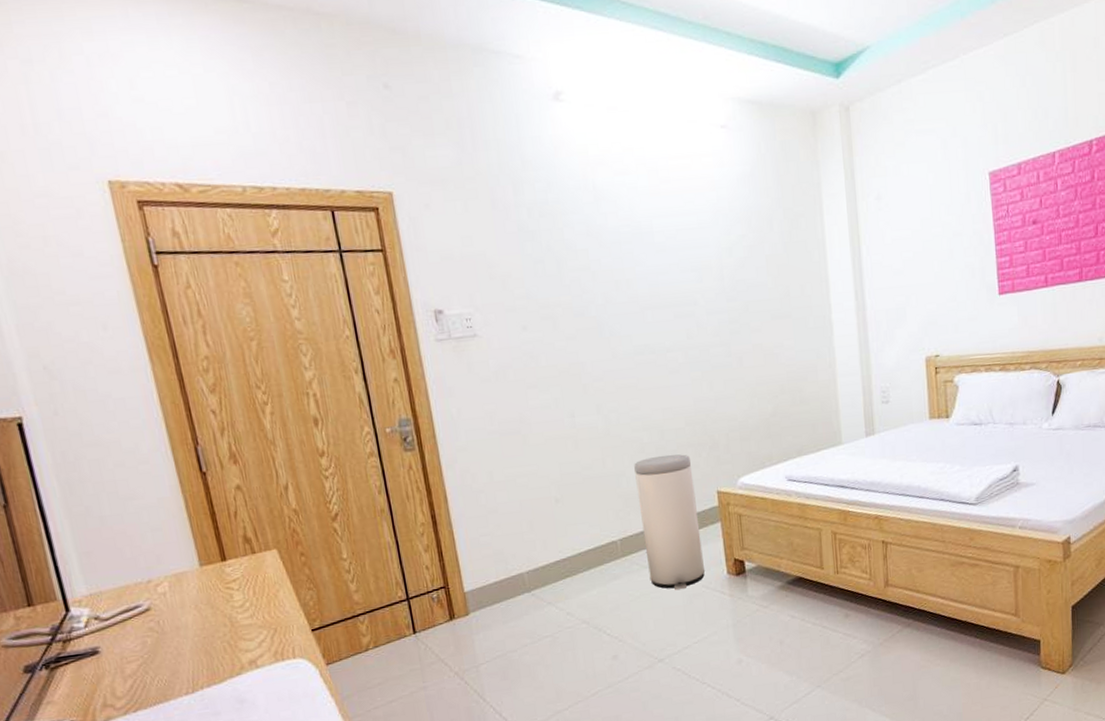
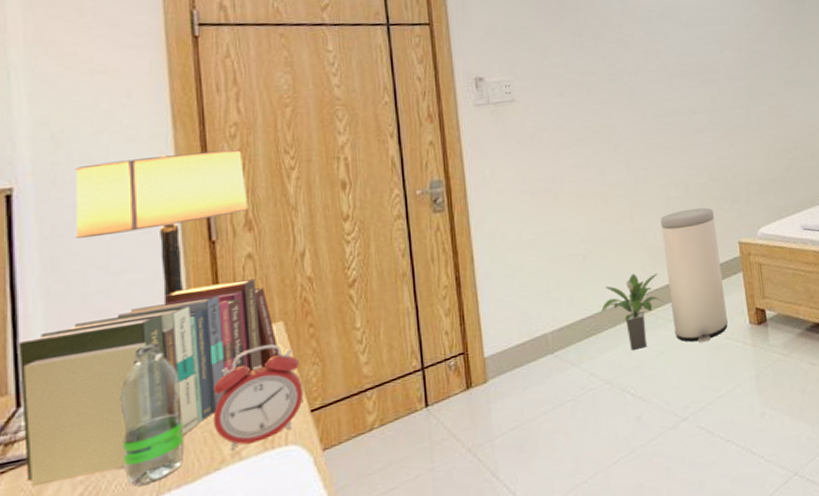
books: none [55,509,278,676] -> present [18,278,280,486]
table lamp: none [71,383,231,529] -> present [75,149,249,304]
bottle: none [146,562,210,683] -> present [119,342,185,486]
alarm clock: none [225,569,304,661] -> present [213,344,304,452]
potted plant: none [575,519,637,593] -> present [601,273,662,351]

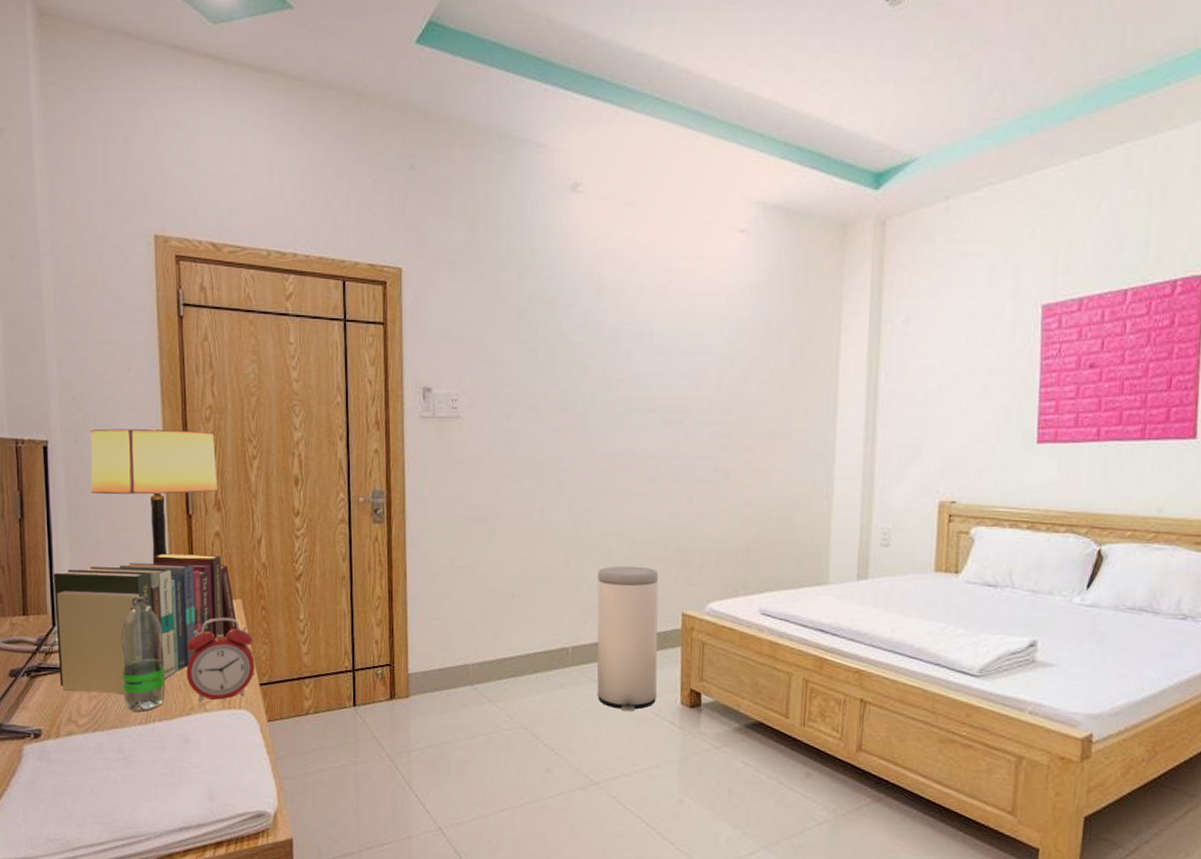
potted plant: present [601,273,662,351] -> none [524,623,588,702]

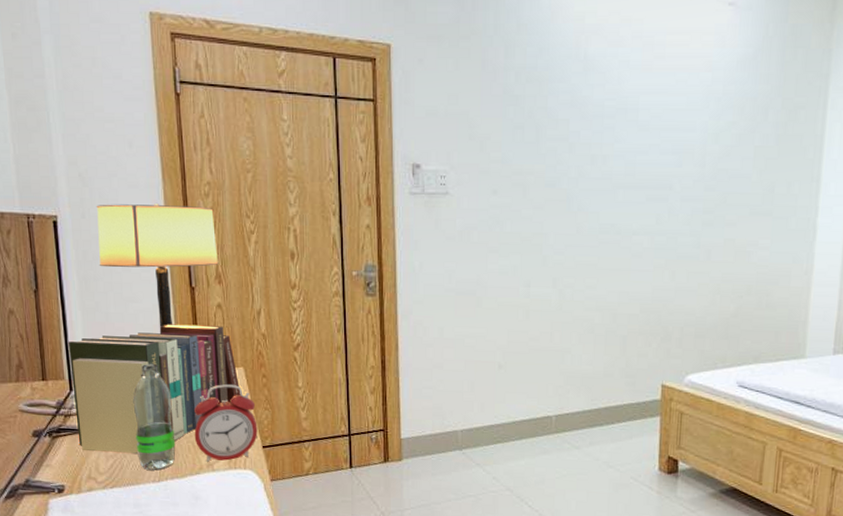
pedal bin: present [597,566,659,712] -> none [579,338,640,477]

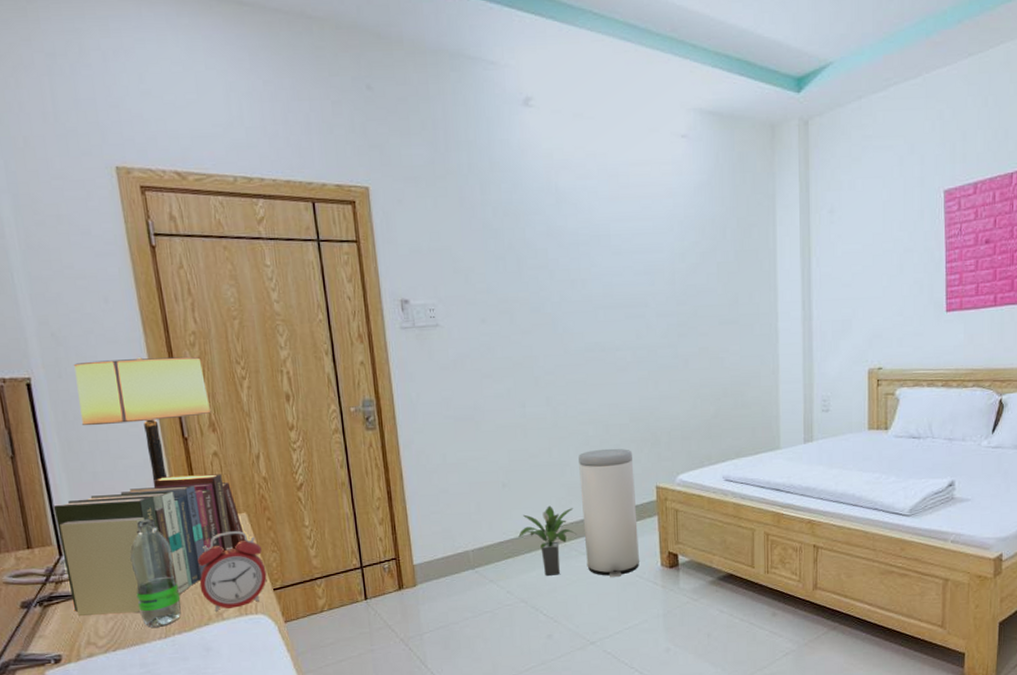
potted plant: none [510,393,571,467] -> present [518,505,576,576]
pedal bin: none [579,338,640,477] -> present [578,448,639,578]

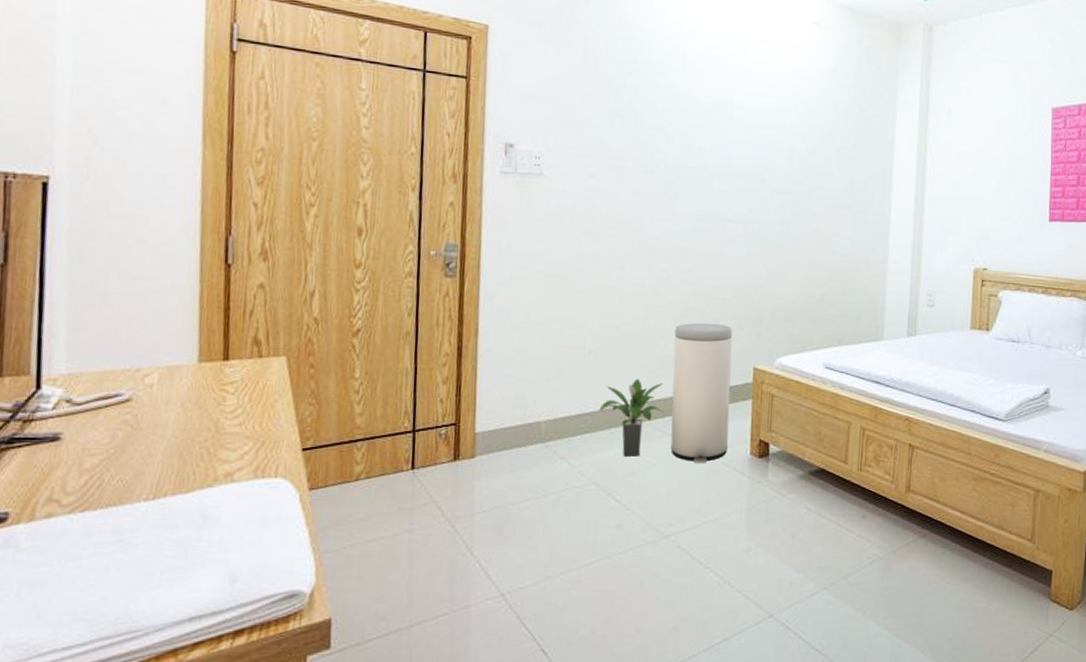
books: present [53,474,246,616] -> none [39,306,280,465]
table lamp: present [74,356,212,488] -> none [101,166,266,318]
bottle: present [129,518,182,628] -> none [125,353,185,485]
alarm clock: present [198,531,267,613] -> none [210,377,298,473]

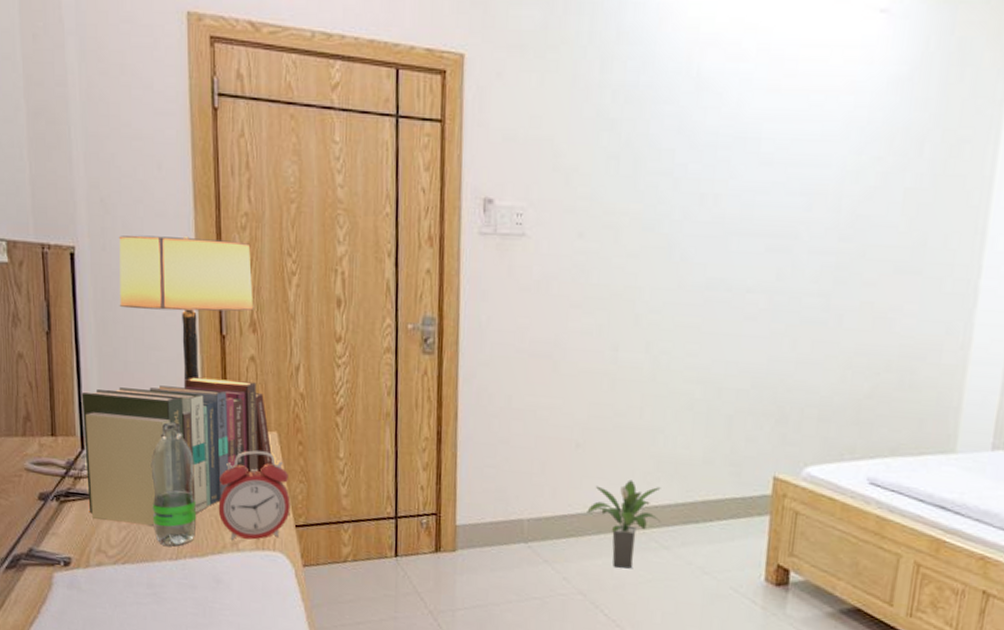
books: none [39,306,280,465] -> present [81,377,273,526]
table lamp: none [101,166,266,318] -> present [119,235,254,388]
bottle: none [125,353,185,485] -> present [151,422,197,547]
alarm clock: none [210,377,298,473] -> present [218,450,290,541]
pedal bin: present [670,322,733,464] -> none [668,417,748,586]

